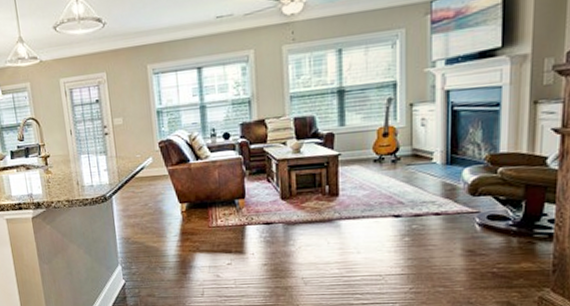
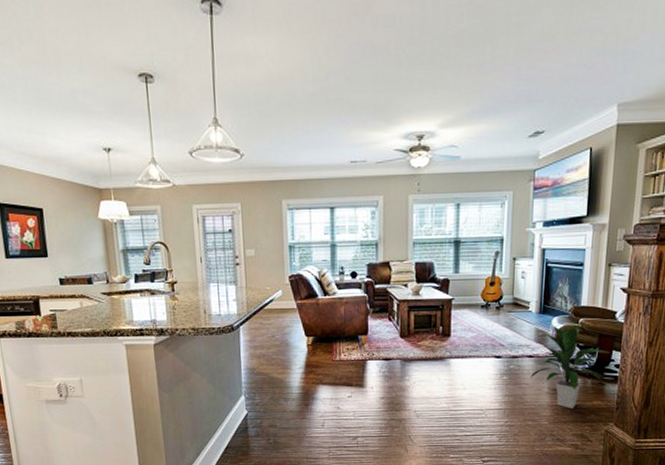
indoor plant: none [437,176,541,273] -> present [530,325,610,409]

